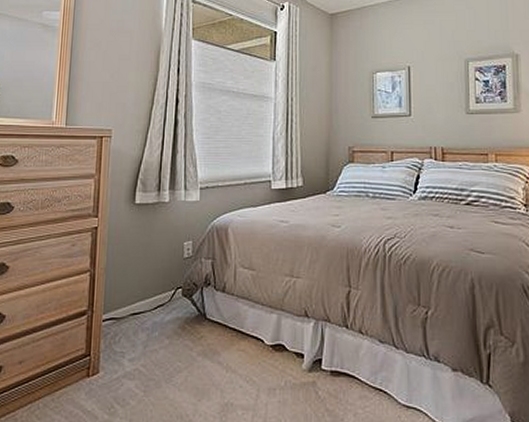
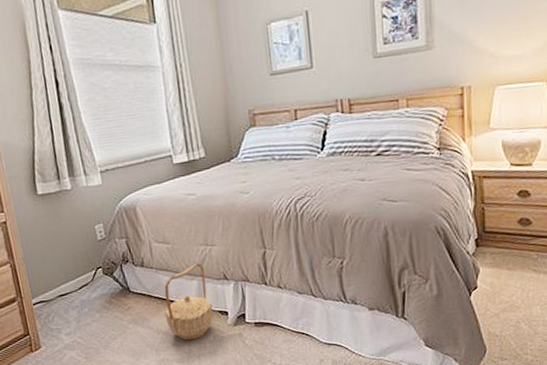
basket: none [237,296,289,384] -> present [164,263,214,341]

